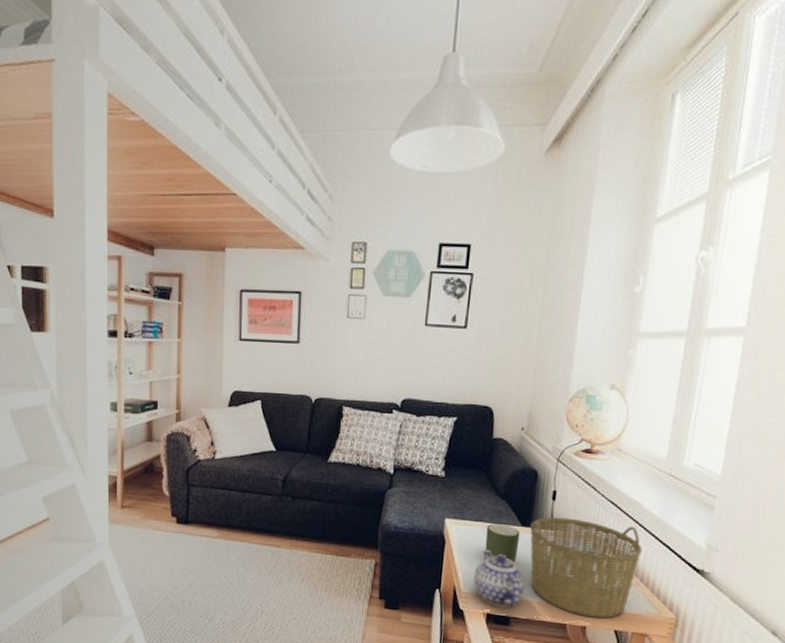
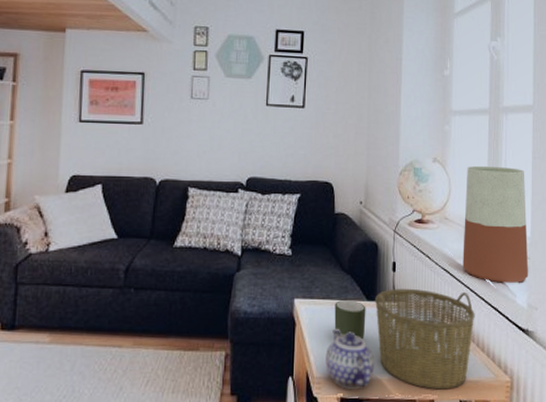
vase: none [633,394,723,522] -> present [463,165,529,283]

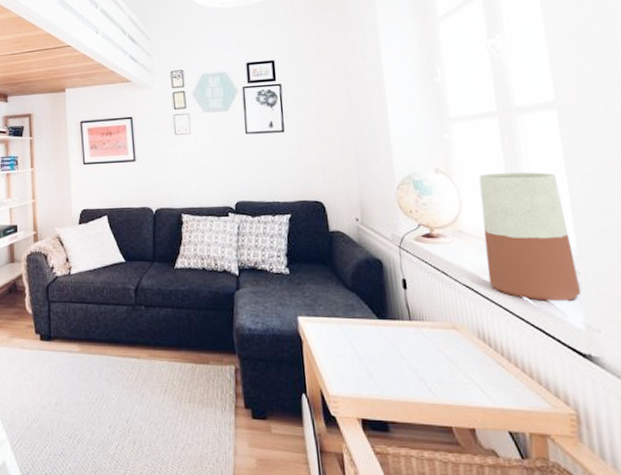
teapot: present [325,328,375,390] -> none [338,347,398,412]
mug: present [334,300,366,340] -> none [342,318,380,359]
basket: present [375,288,475,390] -> none [387,307,515,418]

